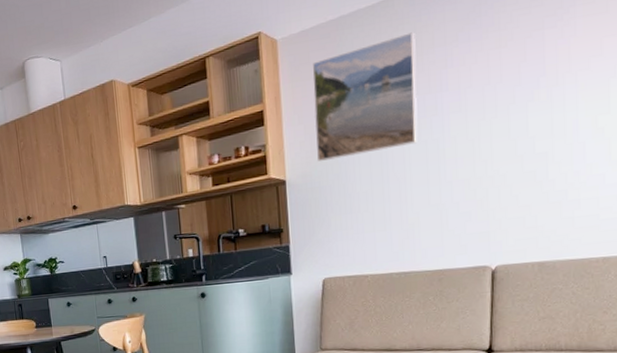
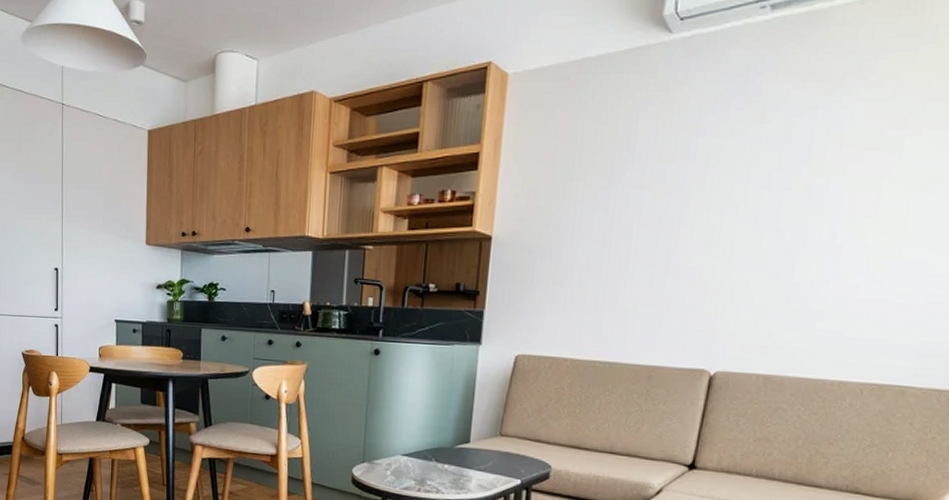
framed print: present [312,32,418,161] -> none [531,89,668,221]

